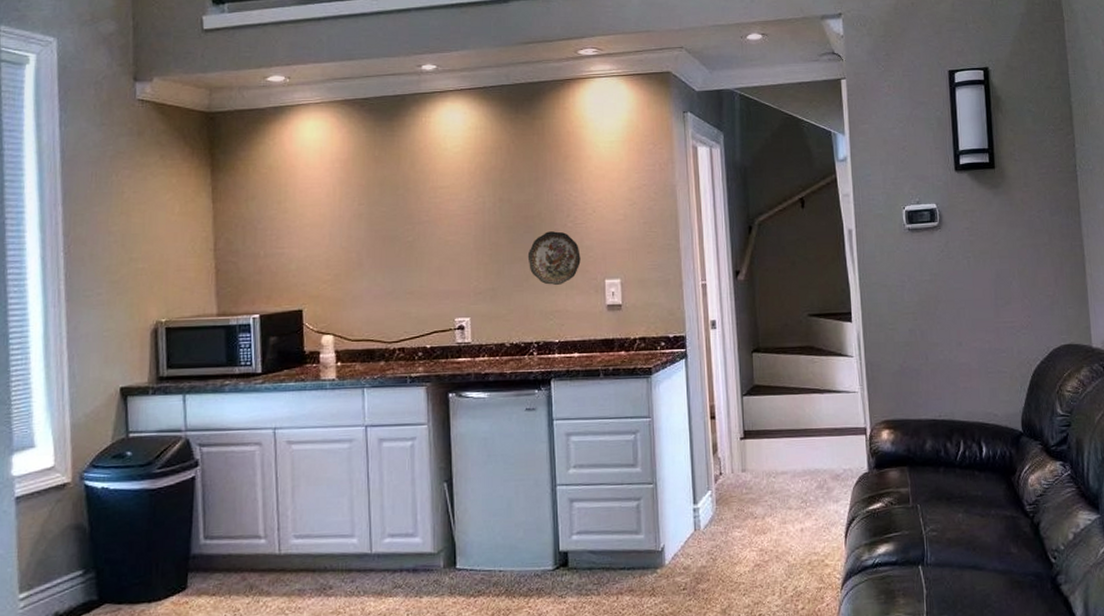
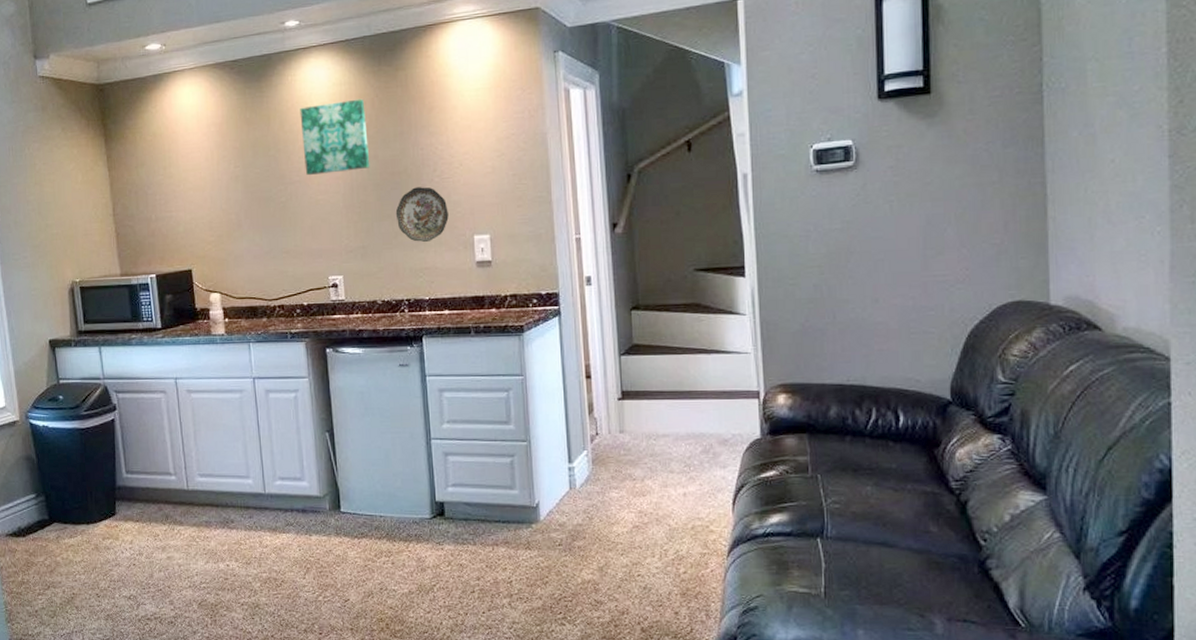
wall art: none [433,144,504,217] -> present [300,98,370,176]

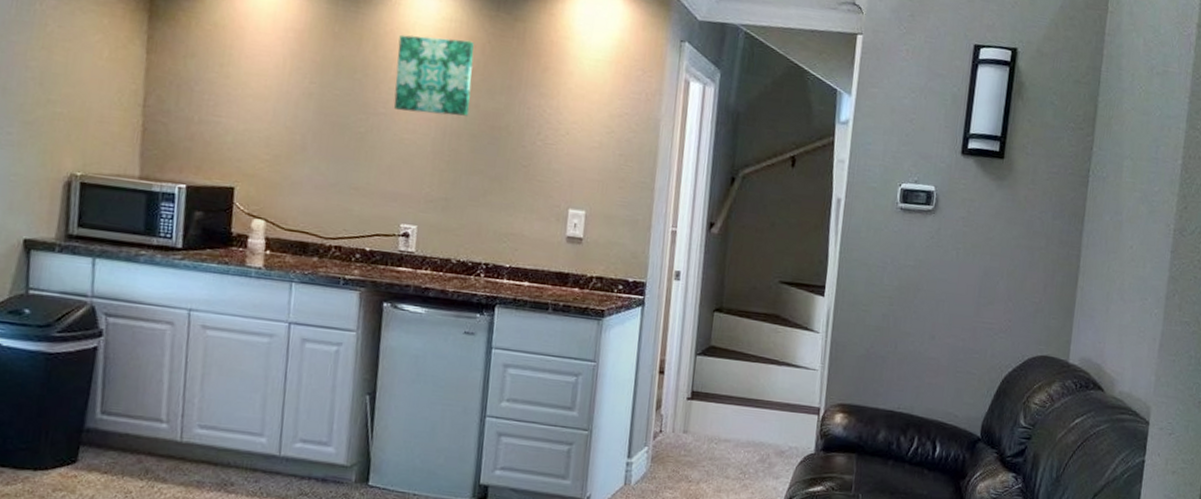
decorative plate: present [395,187,449,243] -> none [488,147,546,207]

